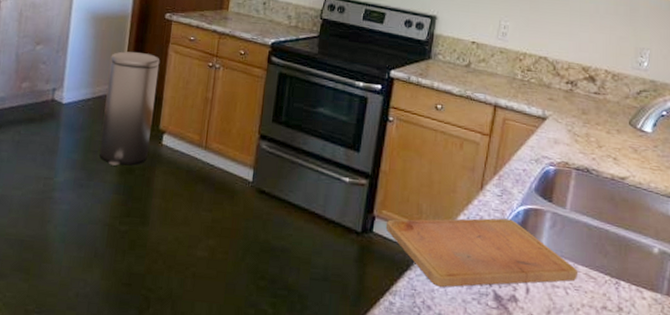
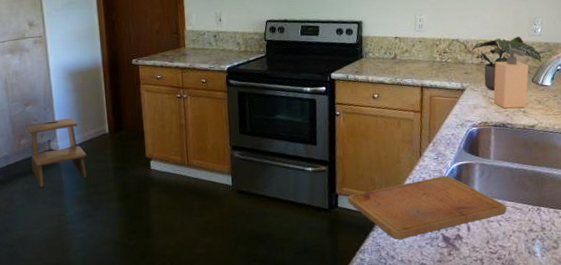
step stool: none [27,65,93,142] -> present [26,117,87,188]
pedal bin: present [99,51,160,166] -> none [92,96,141,195]
potted plant: none [560,64,645,126] -> present [471,36,542,91]
soap dispenser: none [580,79,628,155] -> present [493,47,529,109]

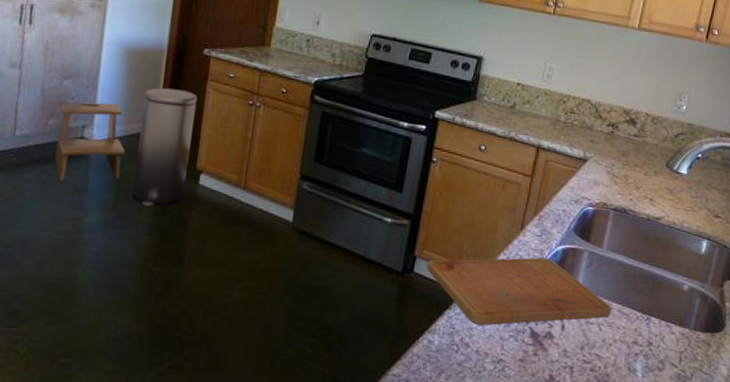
pedal bin: none [92,96,141,195] -> present [132,87,198,206]
potted plant: present [471,36,542,91] -> none [602,107,682,168]
soap dispenser: present [493,47,529,109] -> none [618,121,666,196]

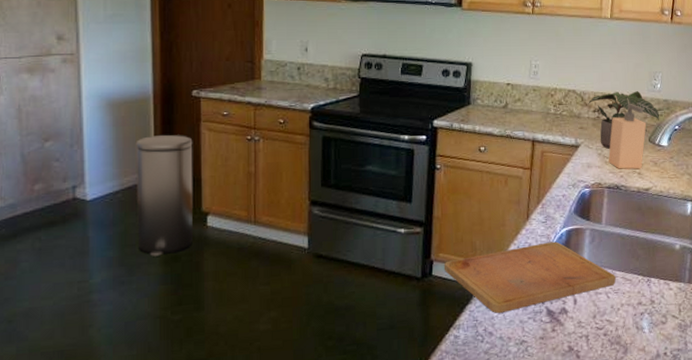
step stool: present [54,101,126,182] -> none [43,158,124,246]
potted plant: none [602,107,682,168] -> present [588,91,660,149]
soap dispenser: none [618,121,666,196] -> present [608,103,647,170]

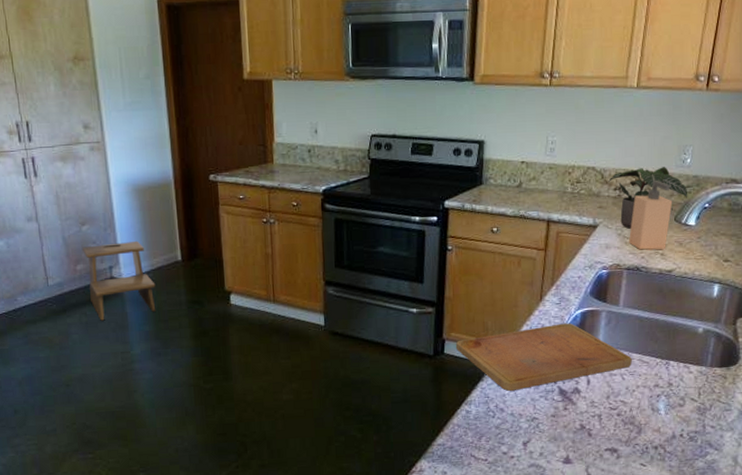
step stool: none [43,158,124,246] -> present [82,240,156,321]
pedal bin: present [135,134,193,257] -> none [161,218,219,331]

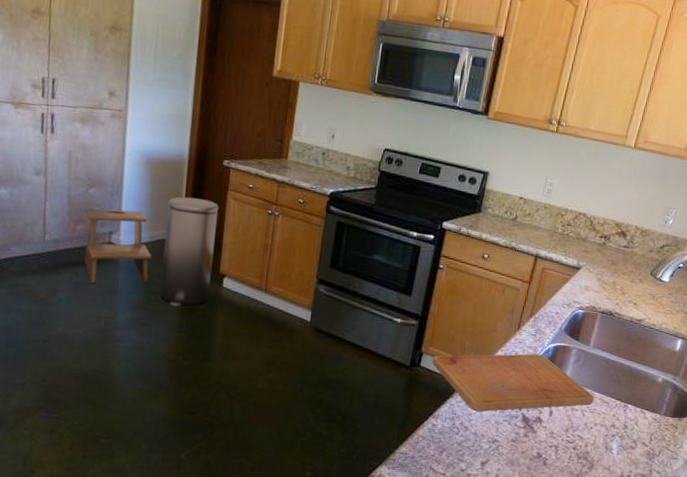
pedal bin: none [161,218,219,331] -> present [160,196,219,307]
potted plant: present [608,167,688,229] -> none [596,221,667,276]
soap dispenser: present [629,180,673,250] -> none [607,234,652,300]

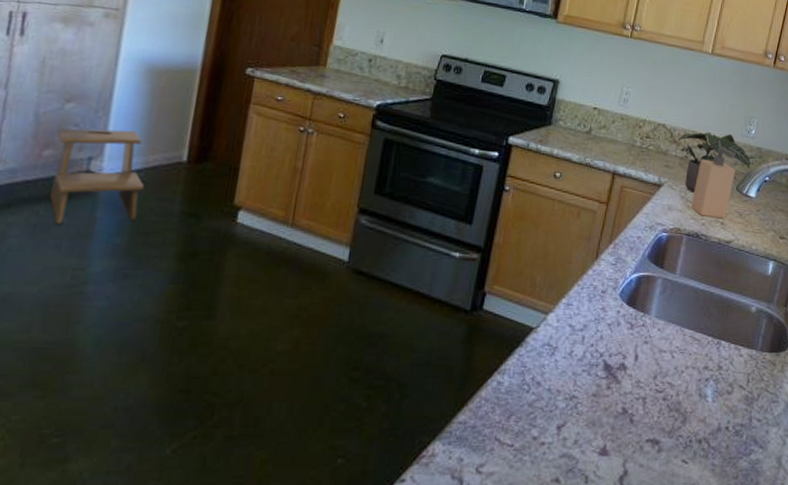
pedal bin: present [160,196,219,307] -> none [151,112,238,250]
cutting board: present [431,354,594,411] -> none [496,287,684,361]
potted plant: none [596,221,667,276] -> present [677,132,751,193]
soap dispenser: none [607,234,652,300] -> present [691,146,736,219]

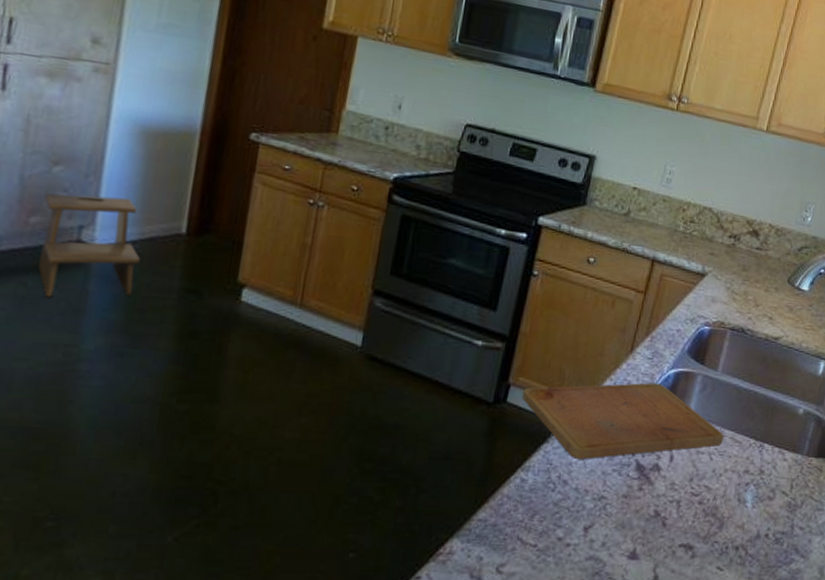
cutting board: none [496,287,684,361] -> present [521,382,724,459]
potted plant: present [677,132,751,193] -> none [724,218,805,284]
soap dispenser: present [691,146,736,219] -> none [737,233,788,314]

